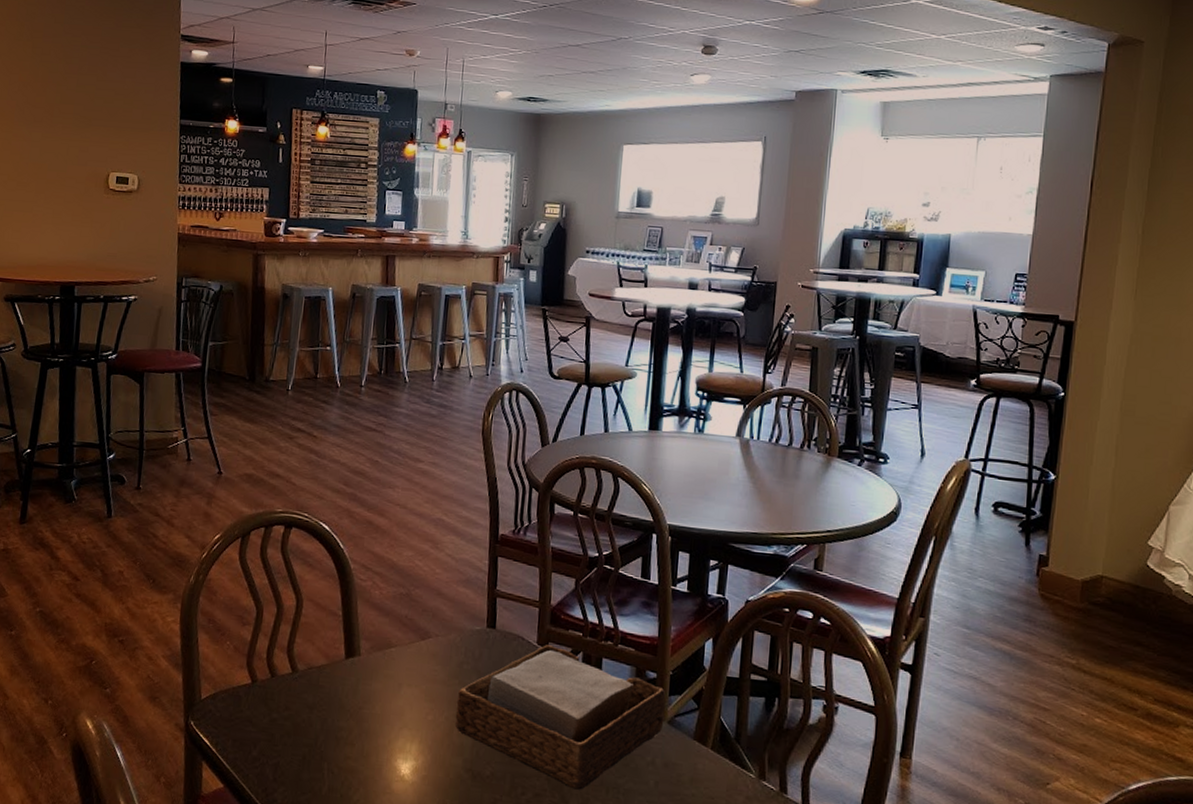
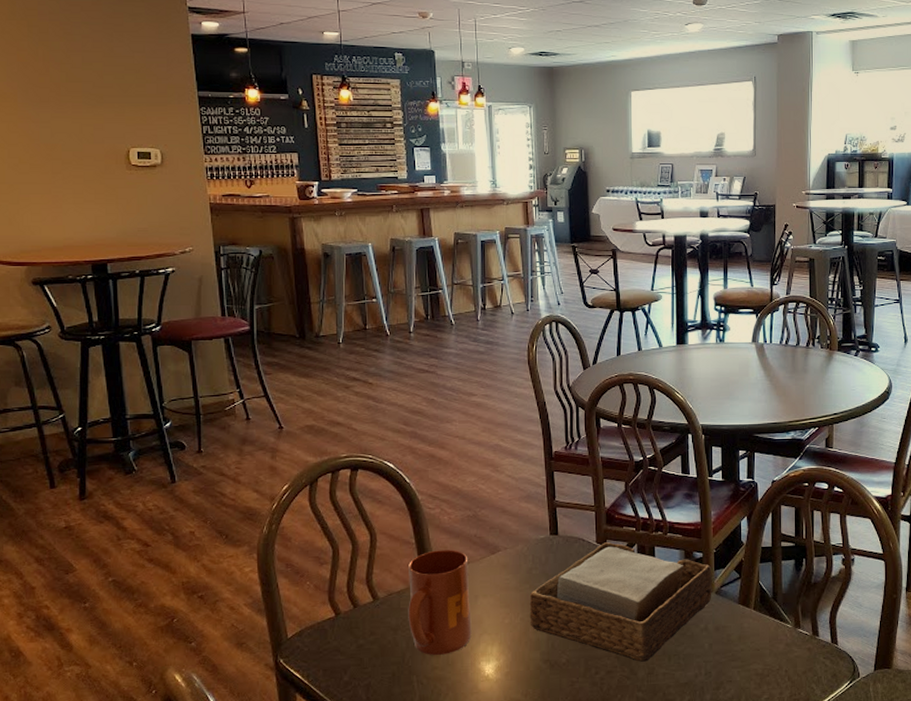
mug: none [325,626,396,745] -> present [408,550,472,656]

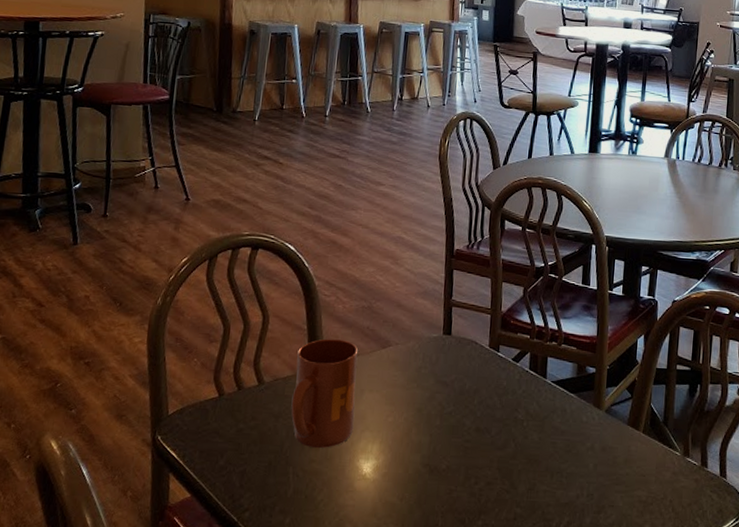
napkin holder: present [529,542,712,662] -> none [413,348,603,476]

